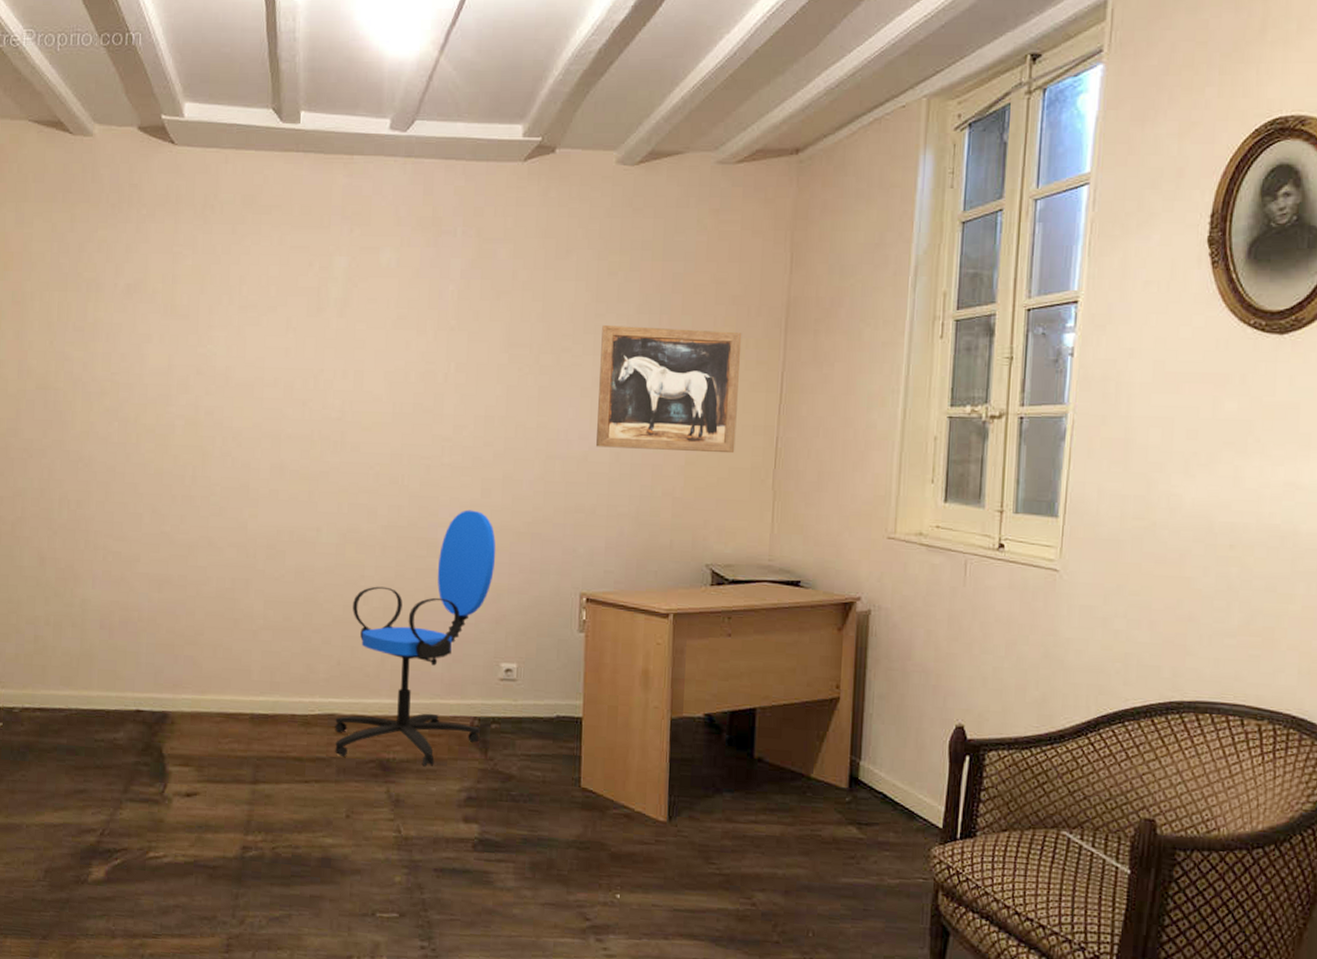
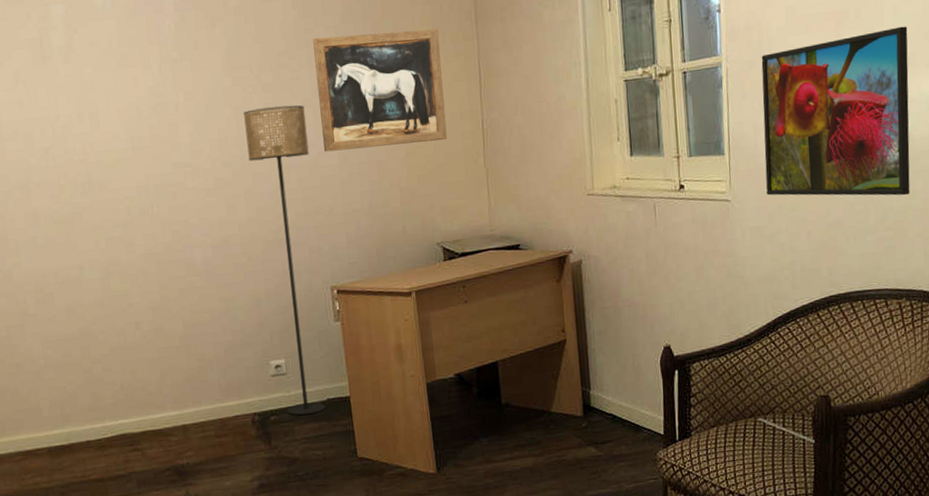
office chair: present [335,509,496,767] -> none [125,227,262,470]
floor lamp: none [510,390,582,730] -> present [243,105,326,416]
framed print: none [1105,401,1305,599] -> present [761,26,910,196]

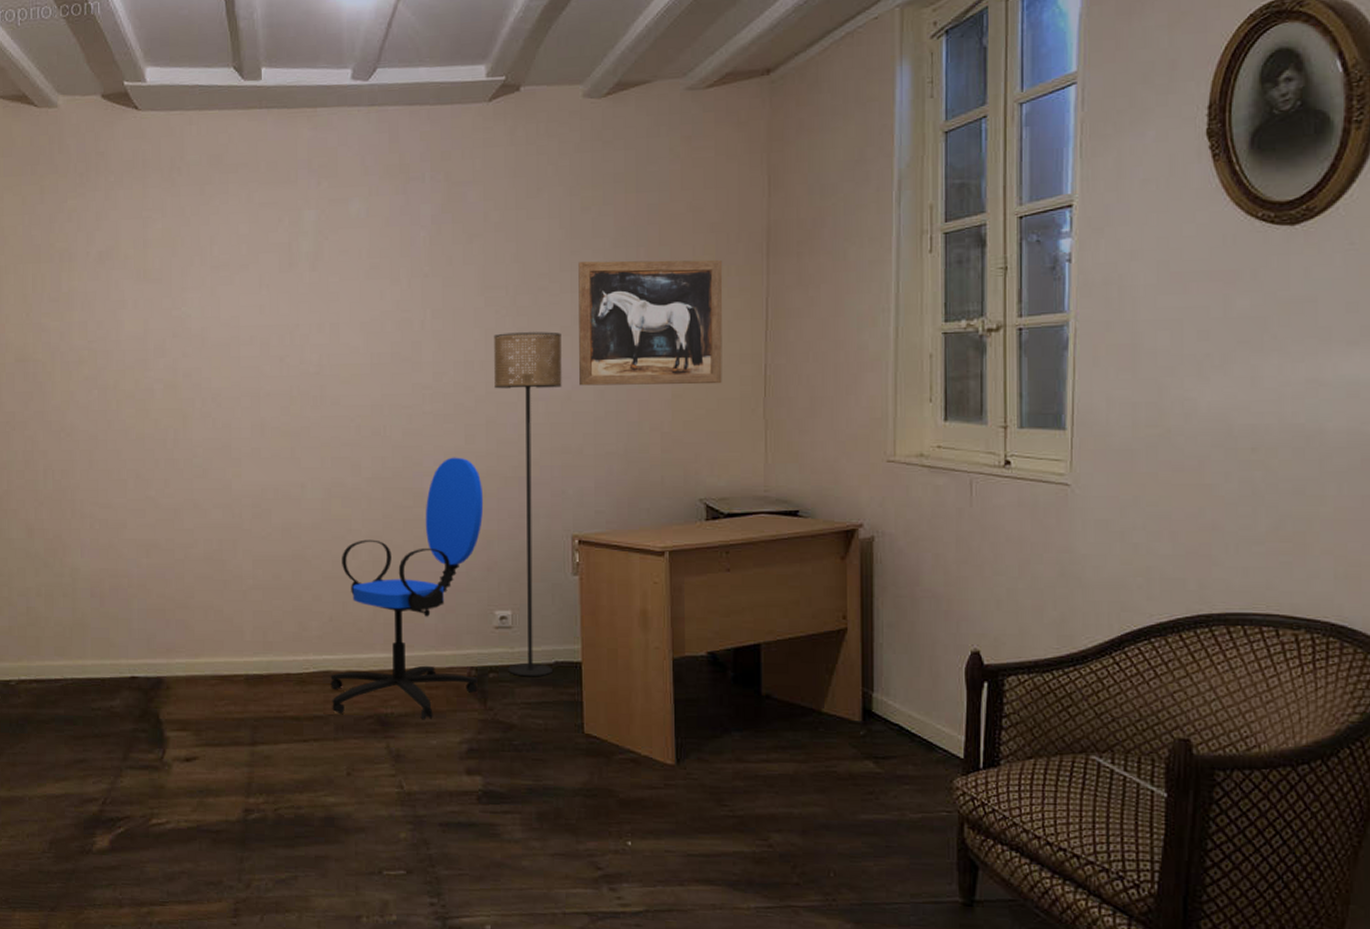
office chair: none [125,227,262,470] -> present [330,457,484,720]
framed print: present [761,26,910,196] -> none [1119,293,1323,501]

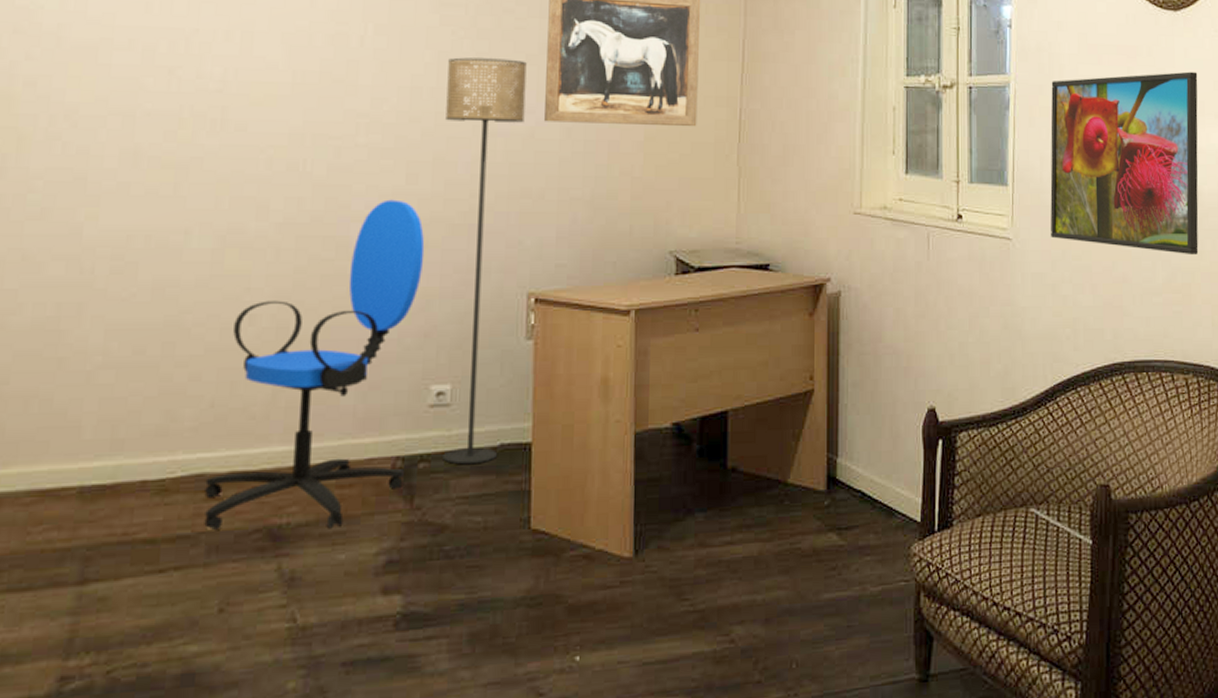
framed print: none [1119,293,1323,501] -> present [1050,71,1199,256]

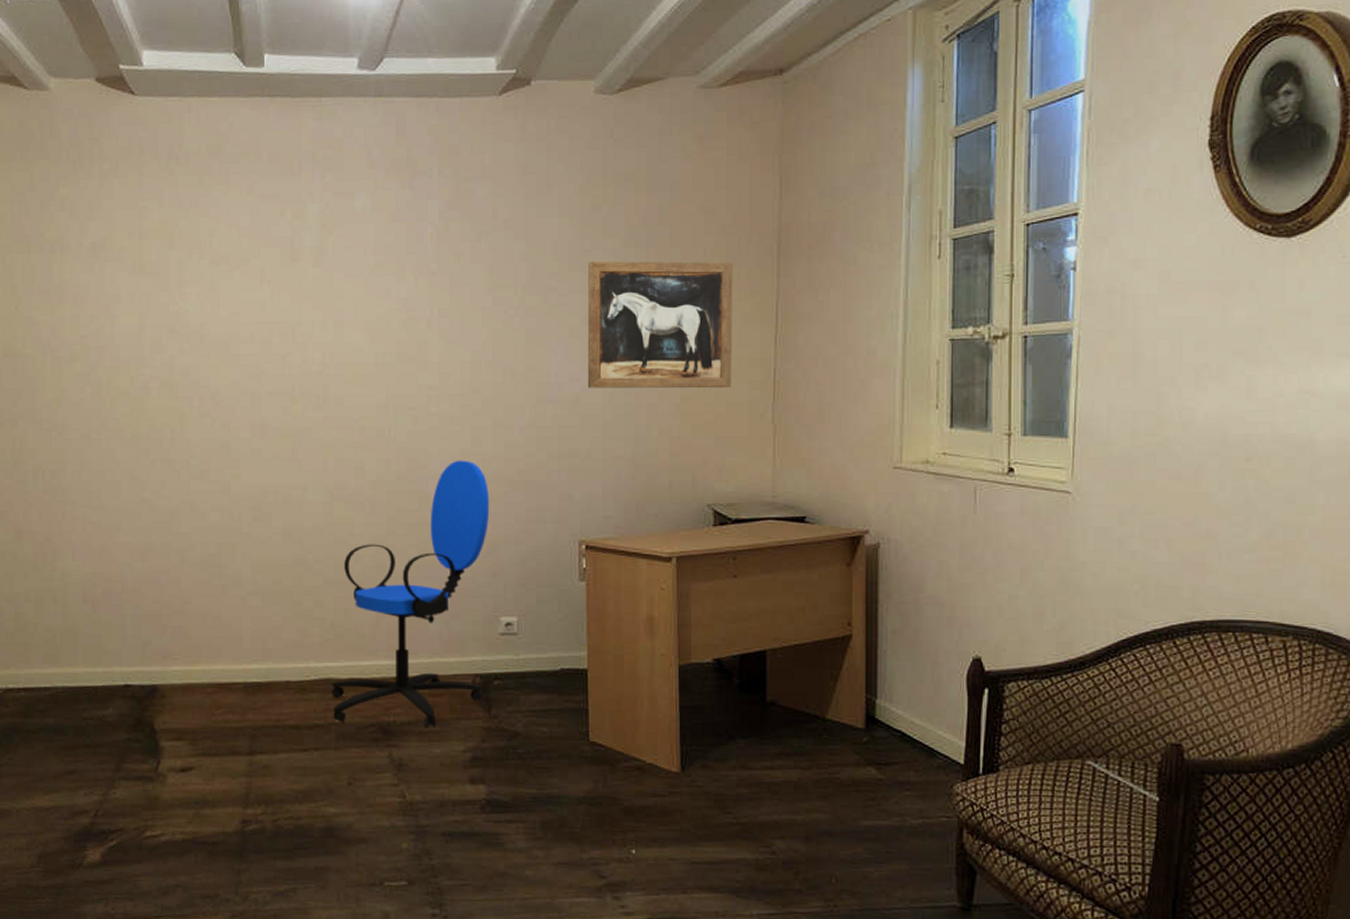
floor lamp: present [443,57,527,465] -> none [502,333,570,685]
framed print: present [1050,71,1199,256] -> none [1119,305,1316,510]

